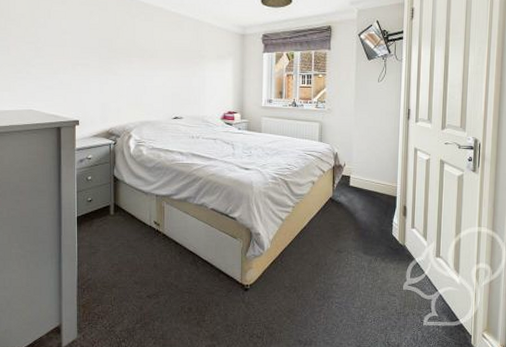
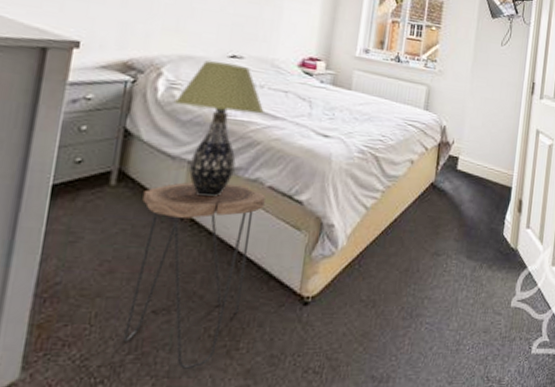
side table: none [131,208,210,334] -> present [123,182,266,370]
table lamp: none [141,123,201,219] -> present [173,61,264,198]

